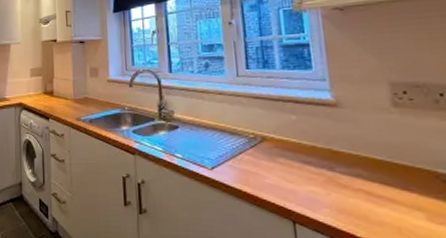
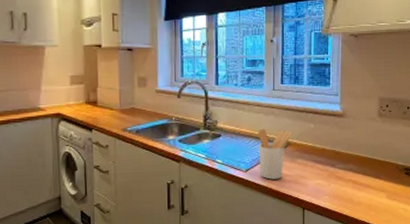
utensil holder: none [222,120,266,181] -> present [258,128,291,180]

